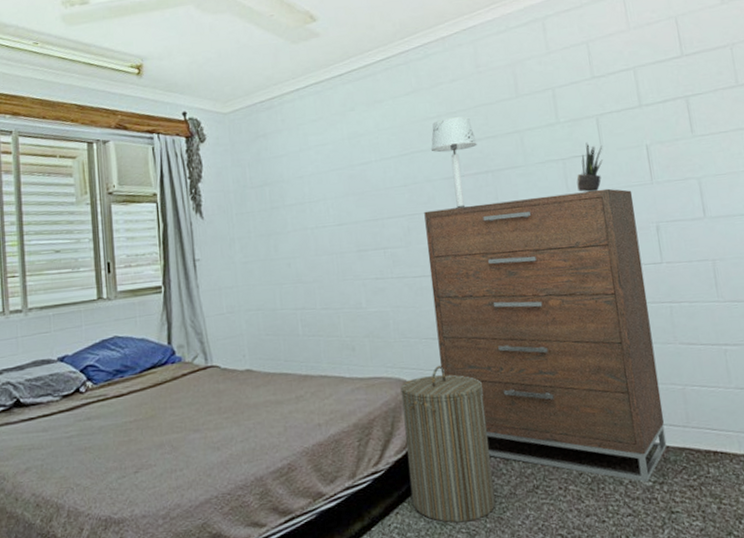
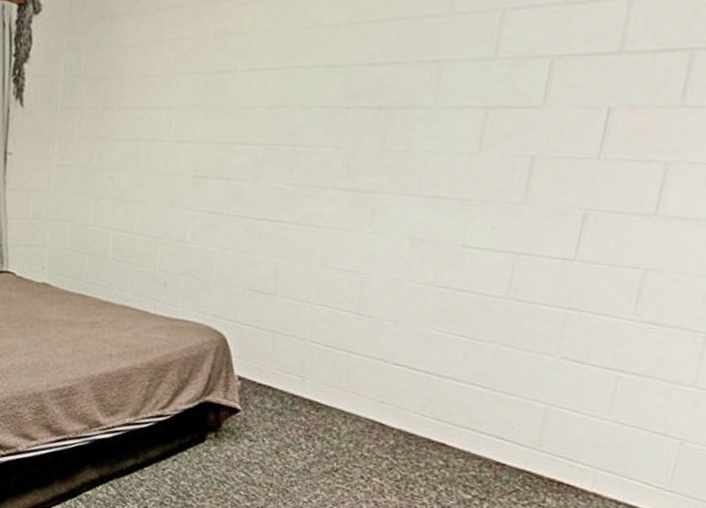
laundry hamper: present [400,365,496,523] -> none [193,321,305,487]
dresser: present [424,188,667,482] -> none [261,143,567,494]
table lamp: present [430,117,477,210] -> none [315,29,378,148]
potted plant: present [576,142,603,193] -> none [493,90,548,157]

